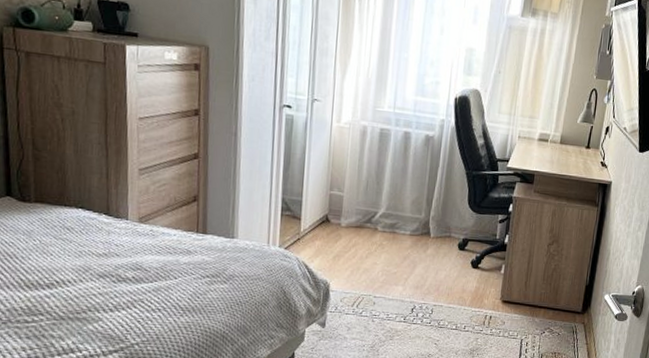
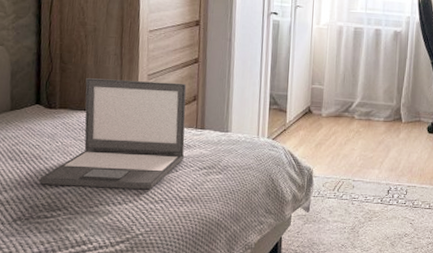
laptop: none [16,169,185,297] -> present [39,78,187,190]

